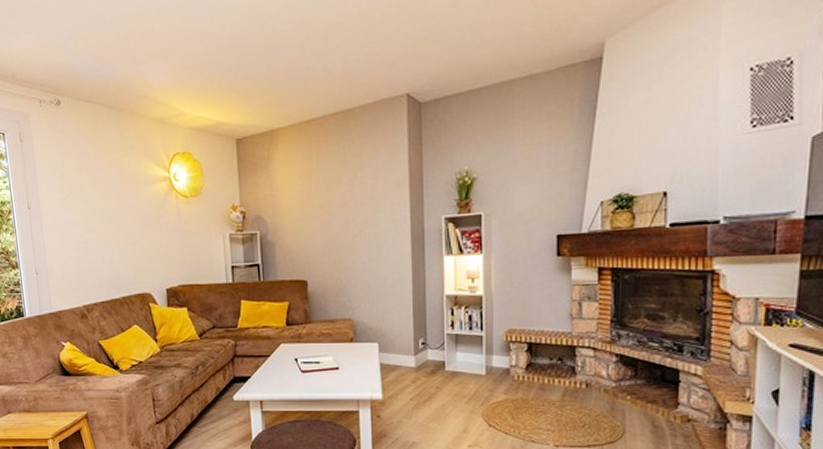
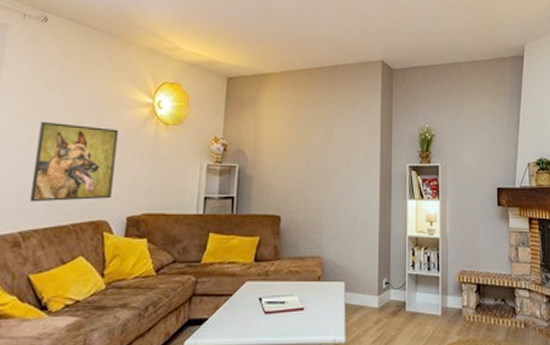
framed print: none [77,205,149,280] -> present [29,121,119,202]

